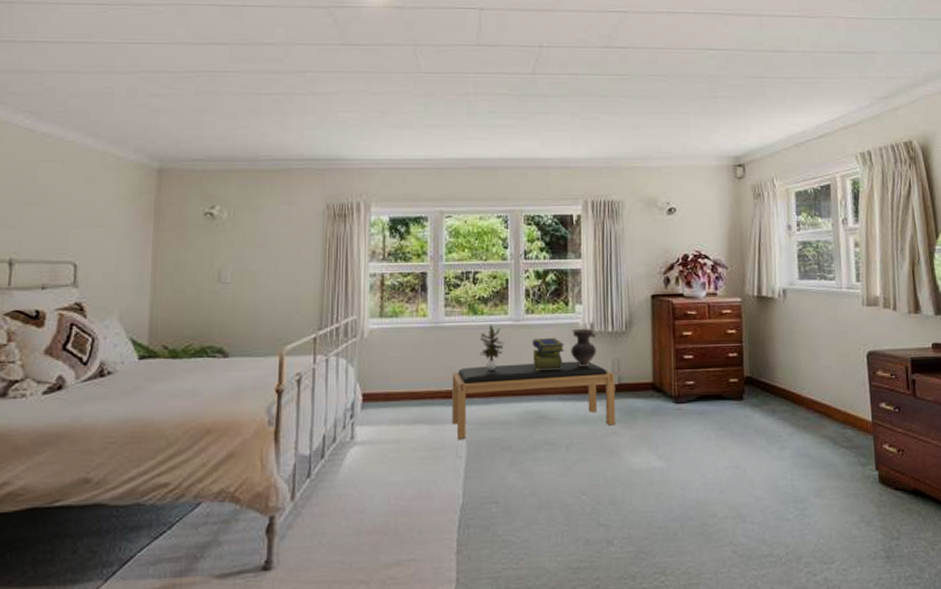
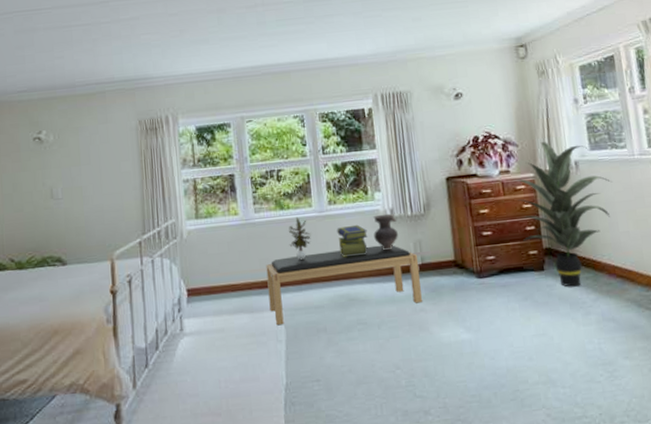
indoor plant: none [718,265,818,419] -> present [512,141,612,287]

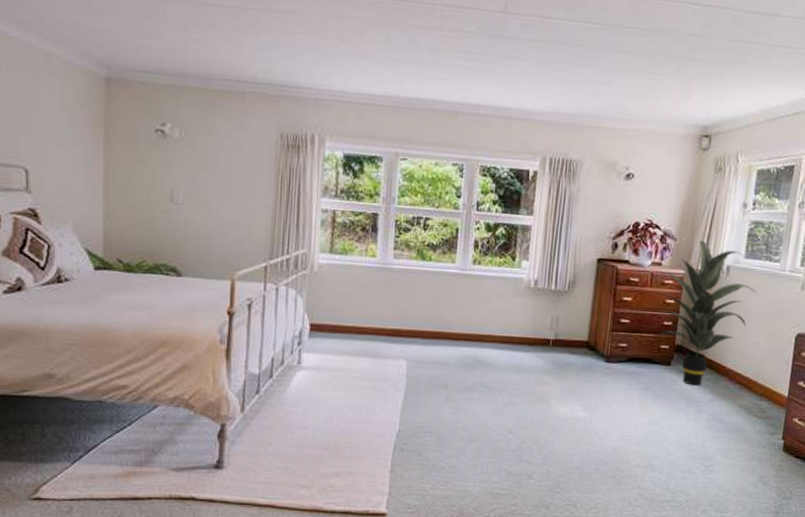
bench: present [266,245,422,326] -> none [394,309,553,376]
potted plant: present [289,216,311,260] -> none [424,270,449,314]
stack of books: present [337,224,368,258] -> none [475,289,507,320]
ceramic vessel: present [373,213,398,250] -> none [513,283,539,320]

